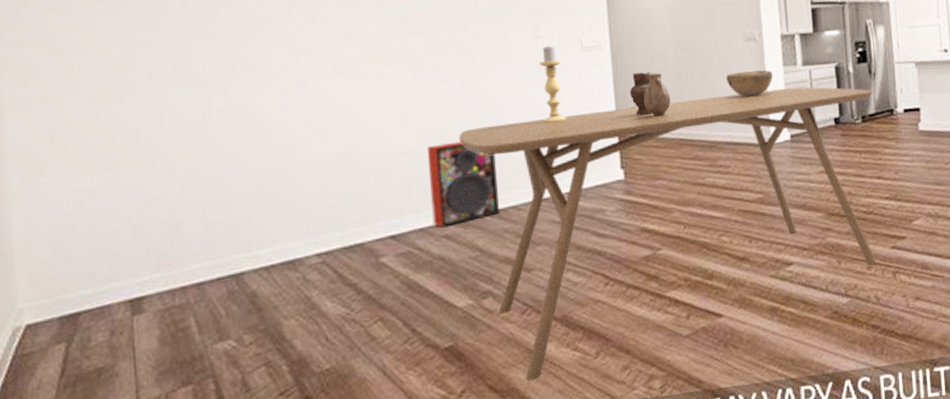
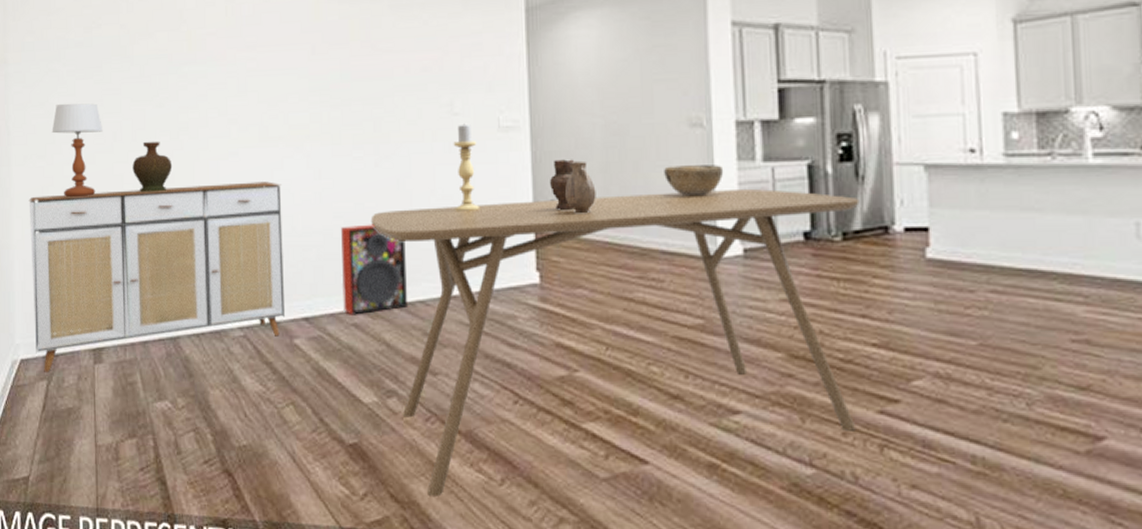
sideboard: none [30,108,370,334] -> present [28,181,286,372]
table lamp: none [61,39,133,141] -> present [52,103,103,197]
decorative vase: none [175,75,228,130] -> present [132,141,173,193]

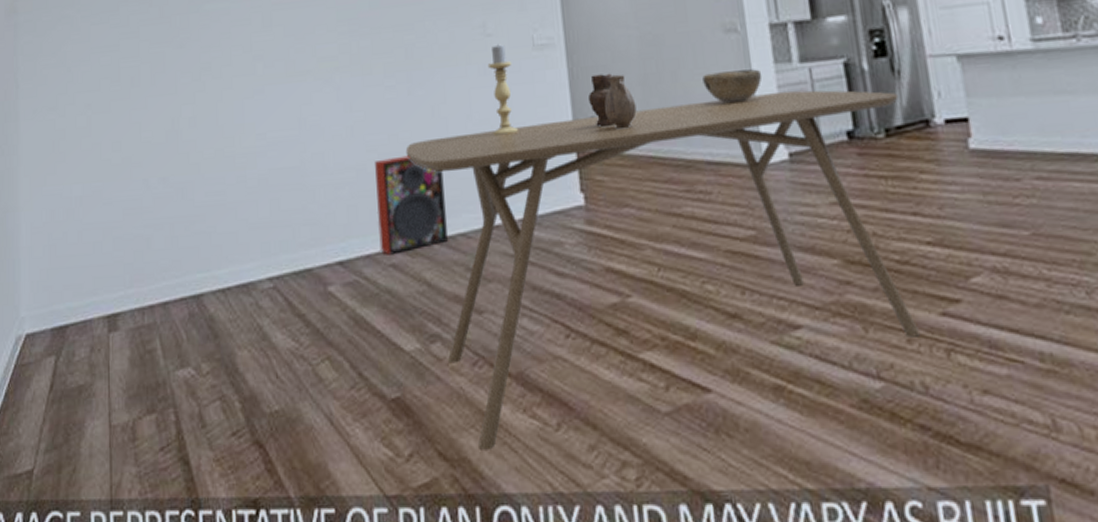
sideboard: present [28,181,286,372] -> none [38,118,319,347]
table lamp: present [52,103,103,197] -> none [64,48,119,150]
decorative vase: present [132,141,173,193] -> none [151,83,195,140]

